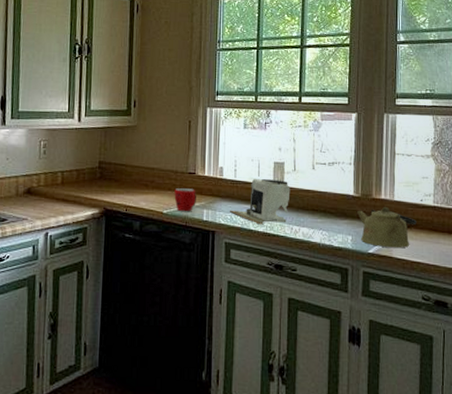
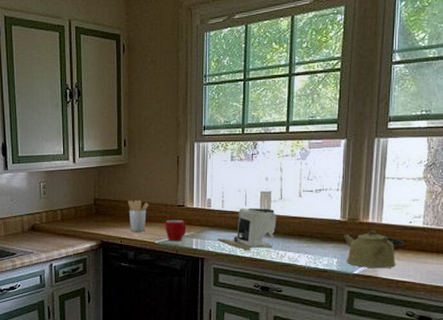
utensil holder: none [135,164,158,200] -> present [127,200,149,231]

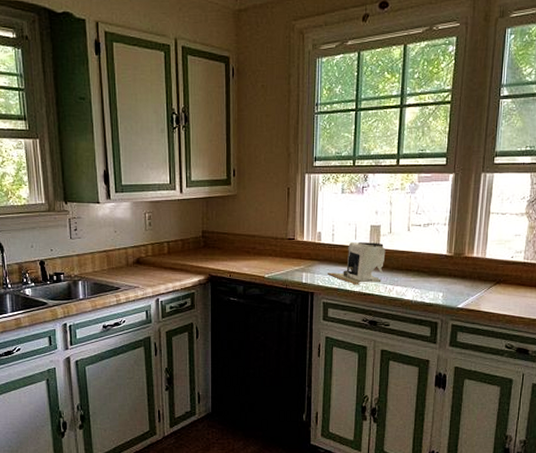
utensil holder: present [127,200,149,231] -> none [237,232,259,265]
mug: present [165,220,186,242] -> none [275,254,296,276]
kettle: present [342,229,404,268] -> none [448,264,506,302]

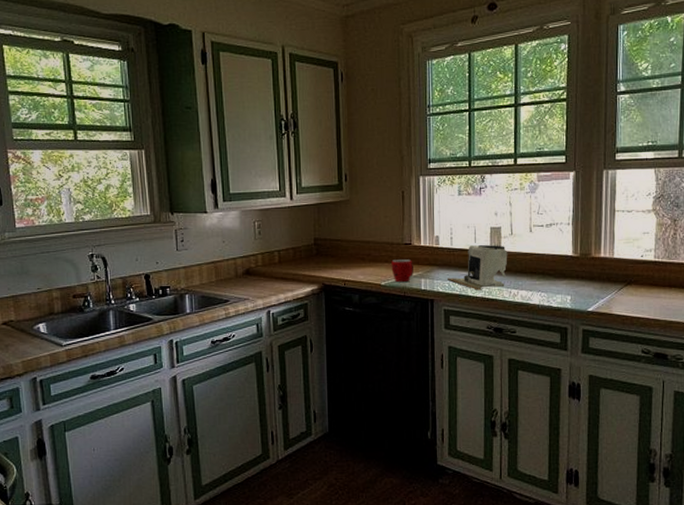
mug: none [275,254,296,276] -> present [391,259,413,283]

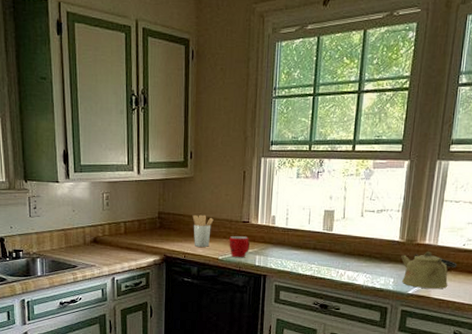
utensil holder: none [350,238,374,273] -> present [192,214,214,247]
coffee maker: present [448,245,509,291] -> none [281,227,339,269]
kettle: none [575,264,637,305] -> present [400,251,457,288]

